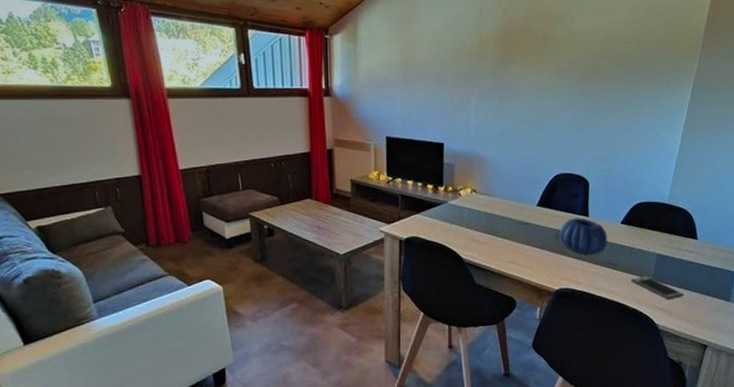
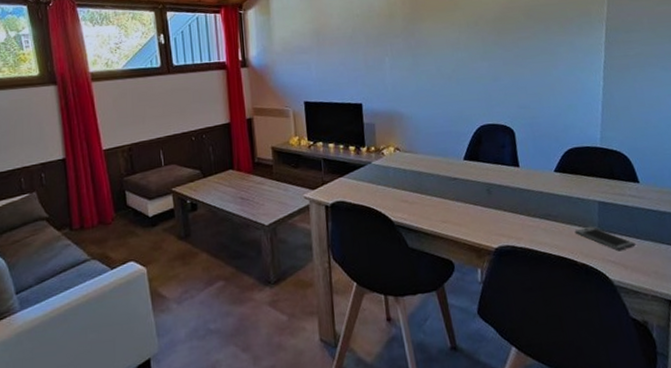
decorative bowl: present [560,218,608,254] -> none [491,168,544,208]

